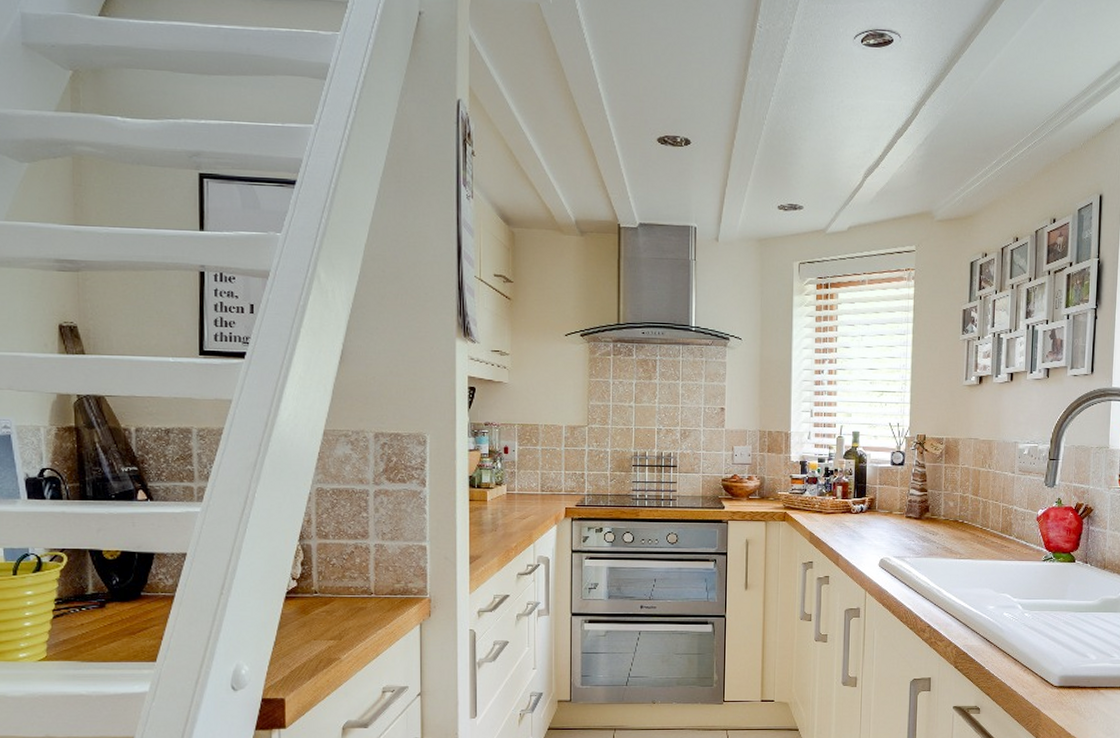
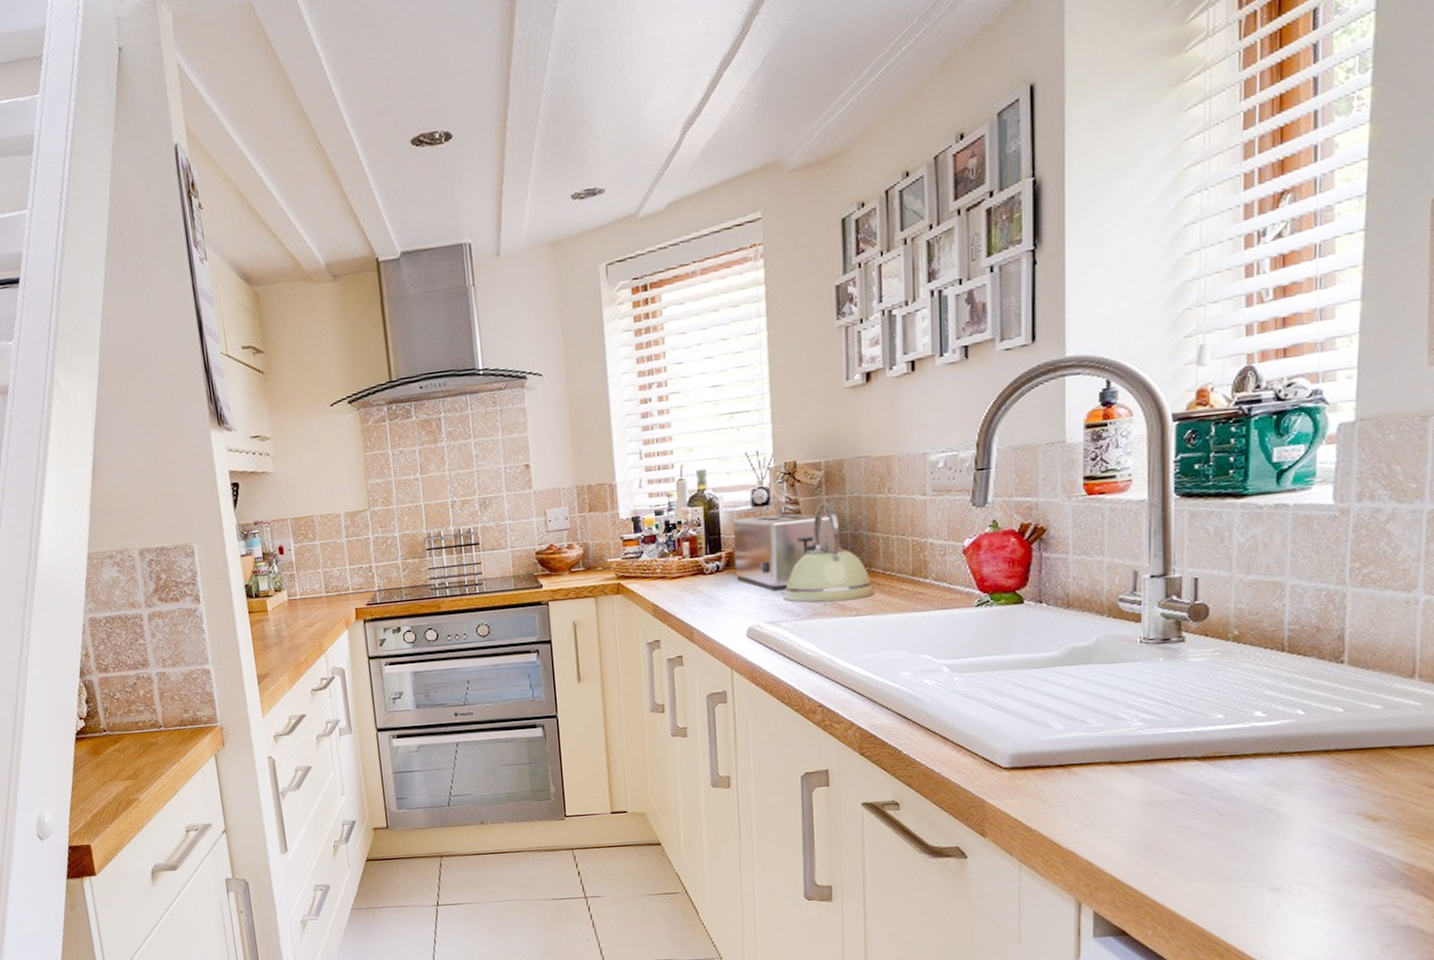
toaster: none [875,472,953,534] -> present [733,513,841,593]
kettle: none [908,469,974,546] -> present [783,502,875,604]

